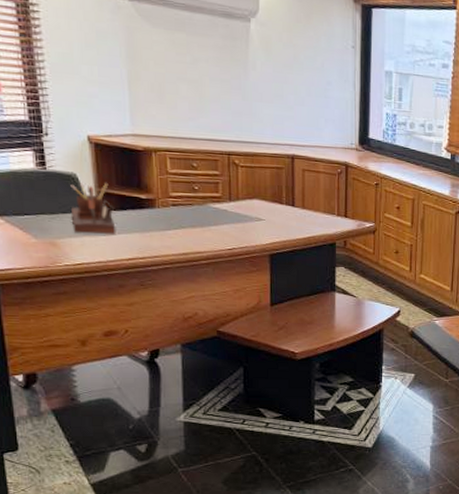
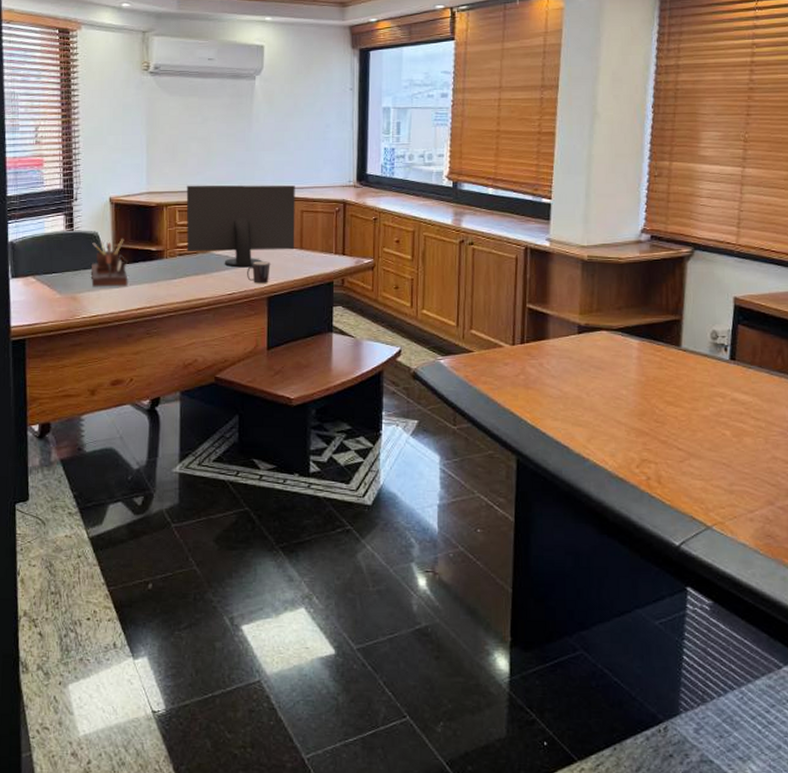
computer monitor: none [177,131,297,224] -> present [186,185,295,268]
mug: none [247,218,272,242] -> present [247,261,270,285]

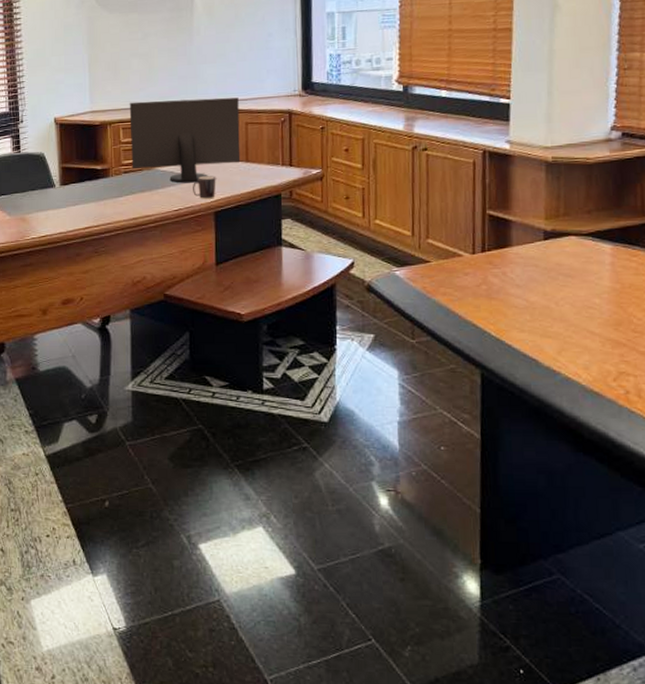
desk organizer: present [90,238,128,287] -> none [38,157,75,208]

